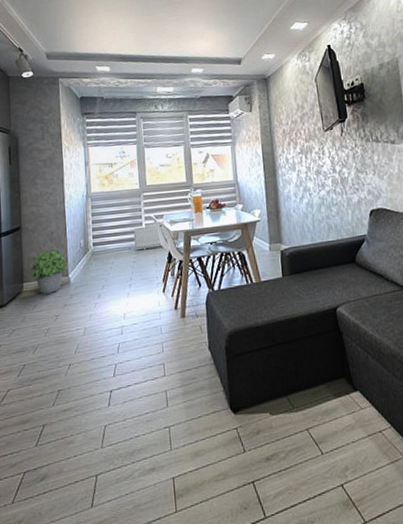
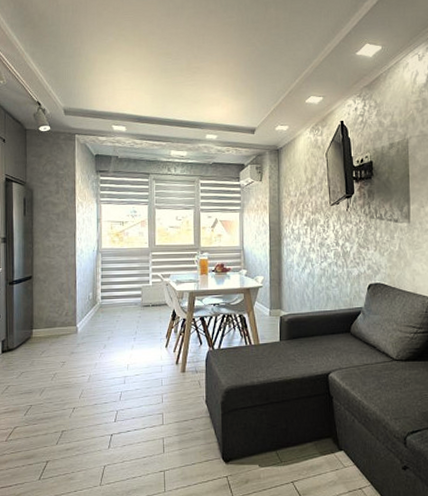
potted plant: present [31,249,68,294] -> none [40,299,76,341]

